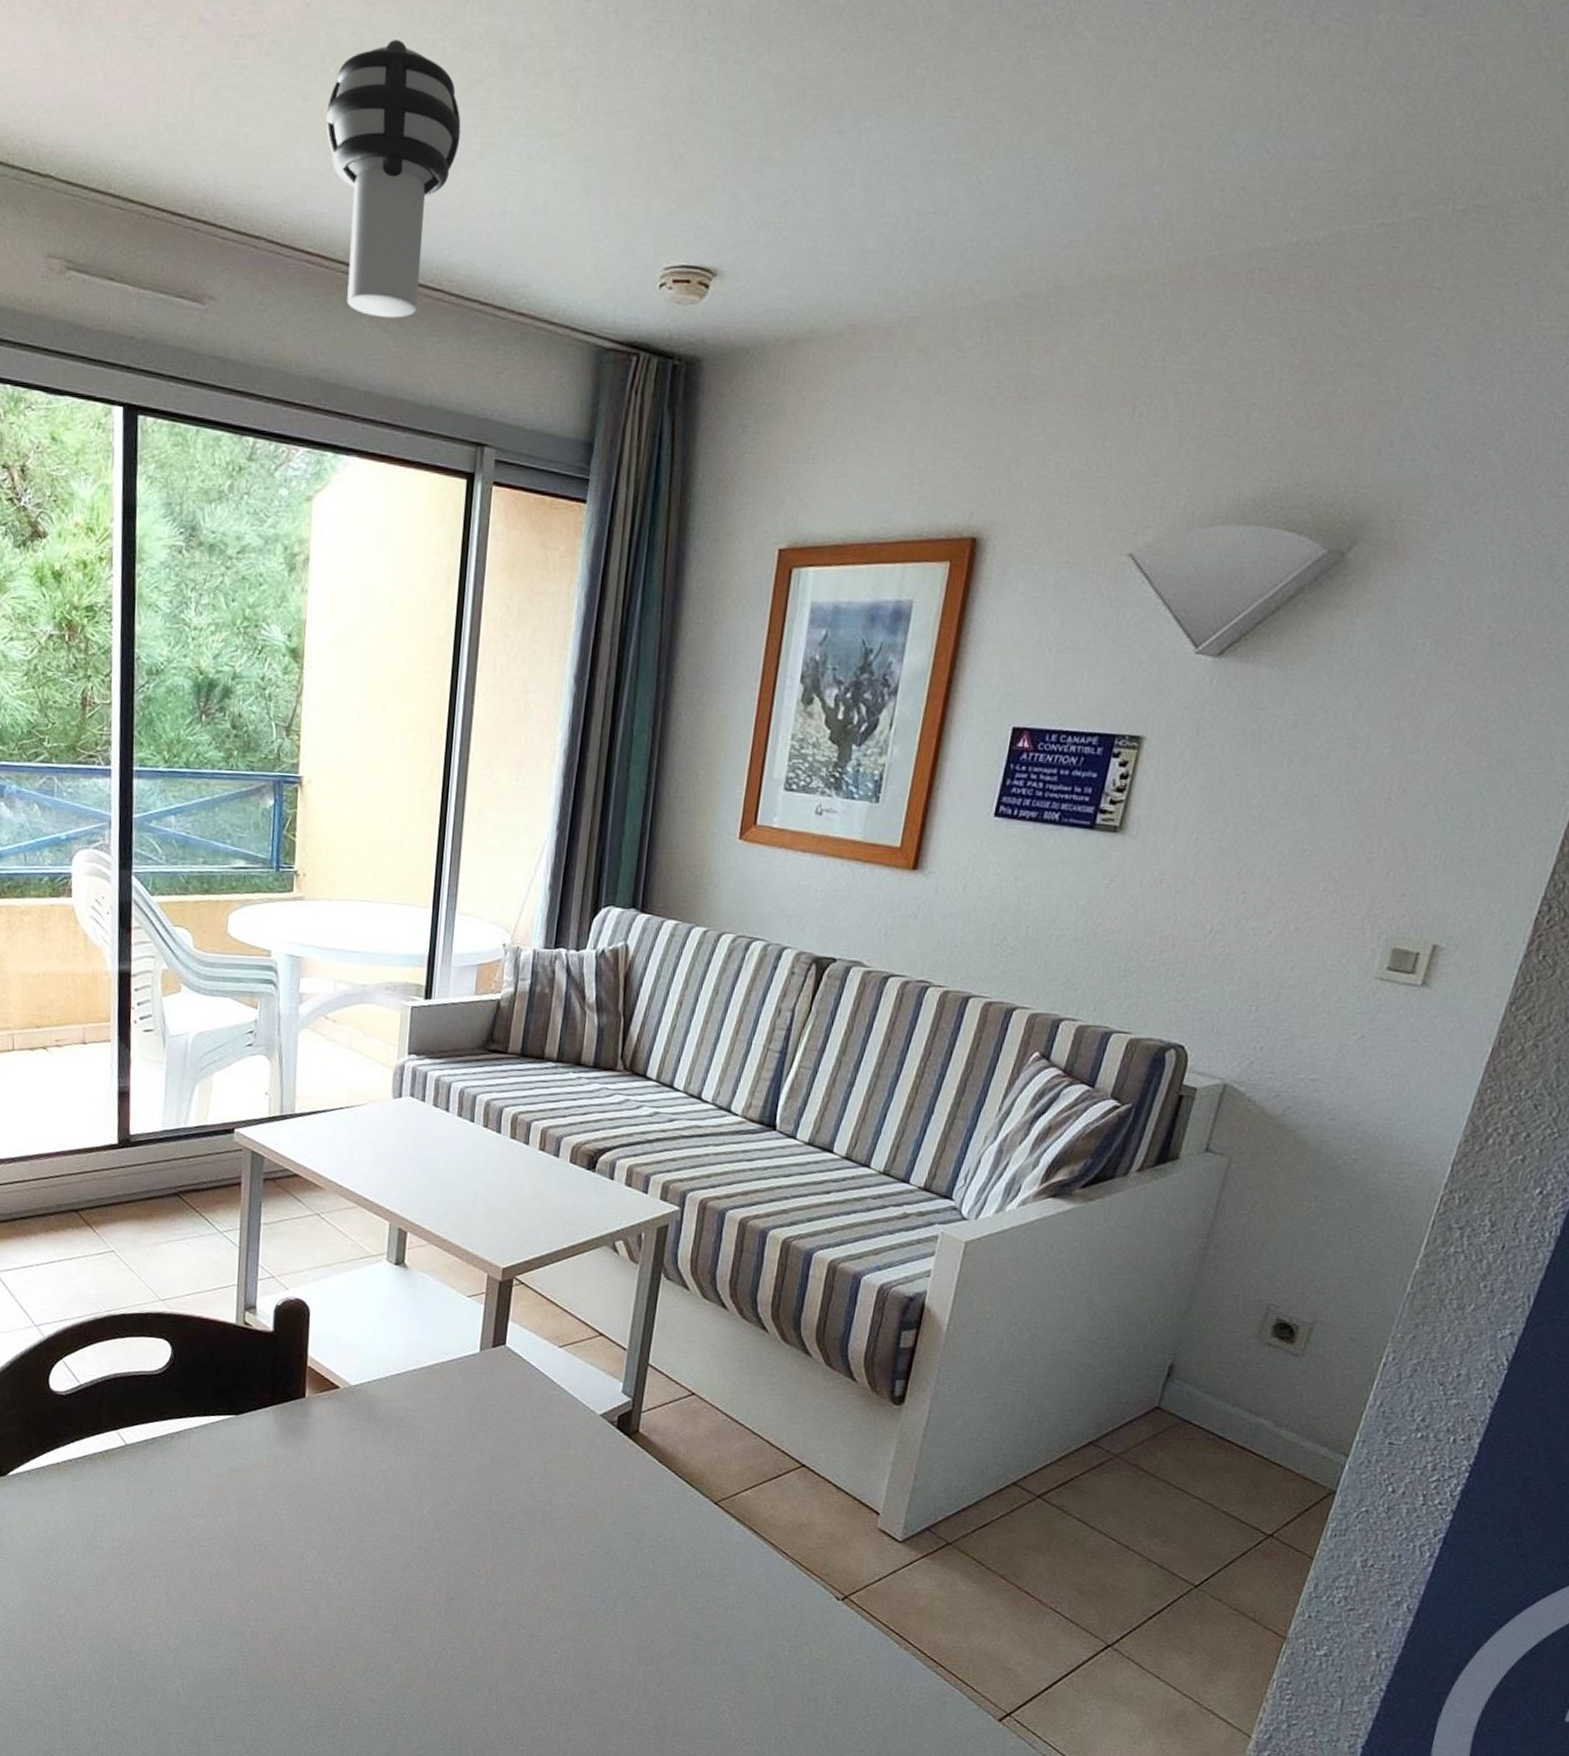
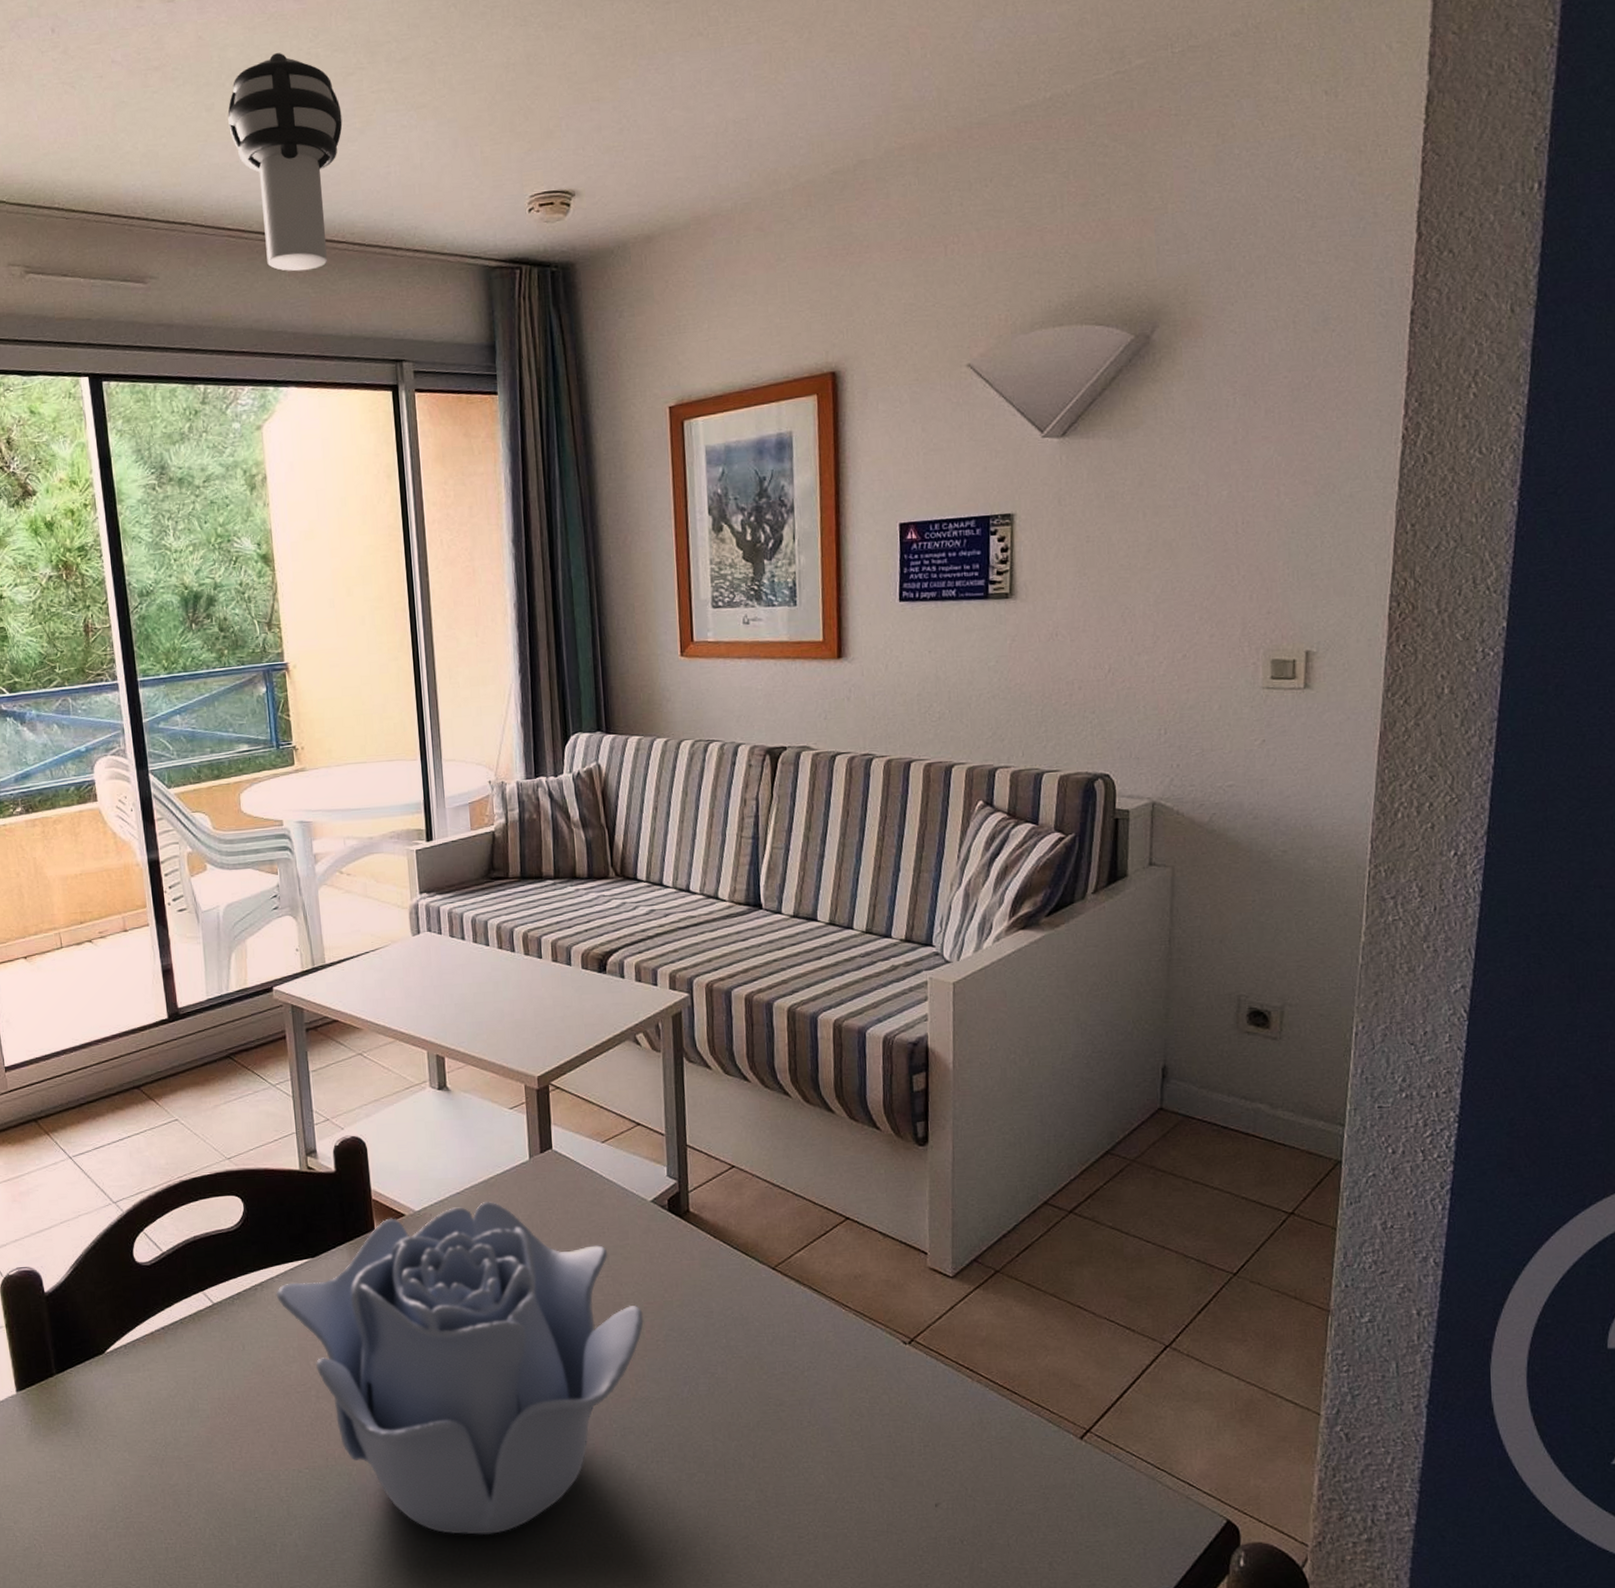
decorative bowl: none [192,1388,572,1716] -> present [276,1202,644,1535]

